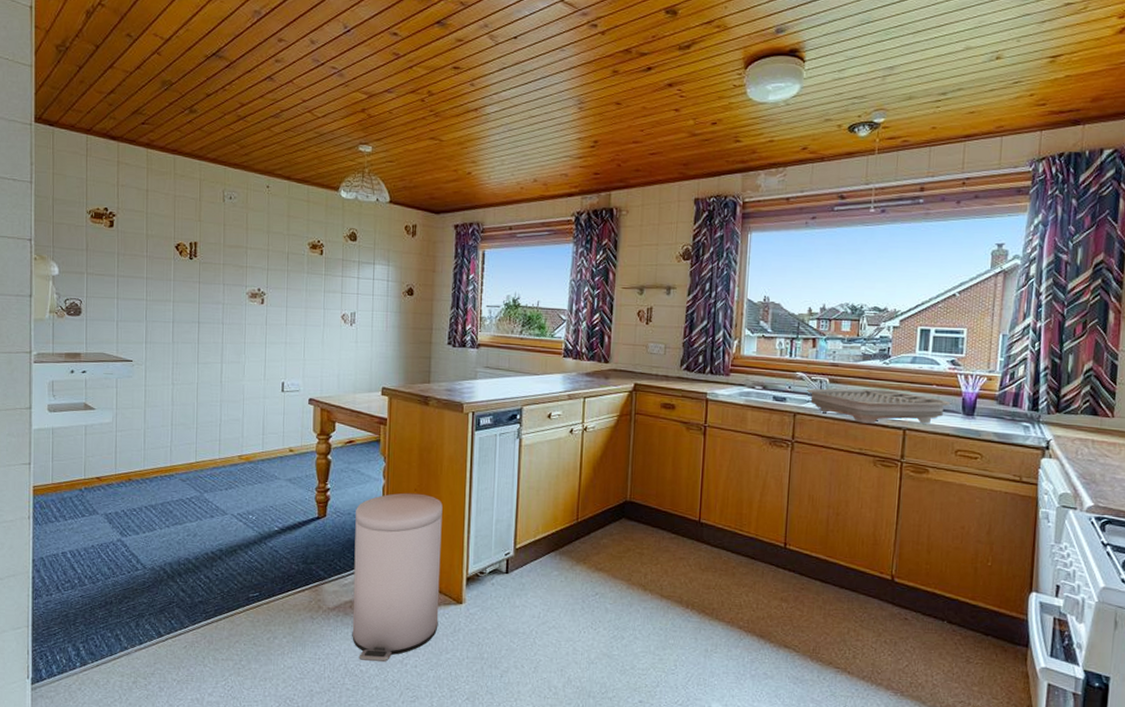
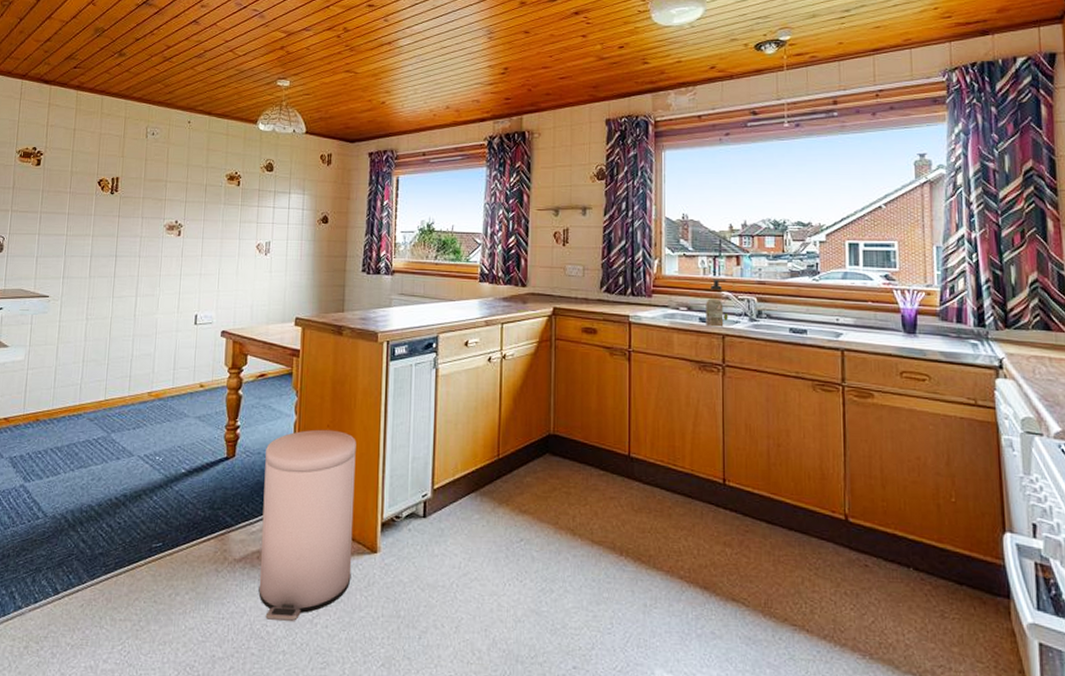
soap dispenser: none [779,359,801,406] -> present [706,278,728,327]
dish rack: present [807,388,952,424] -> none [735,307,890,345]

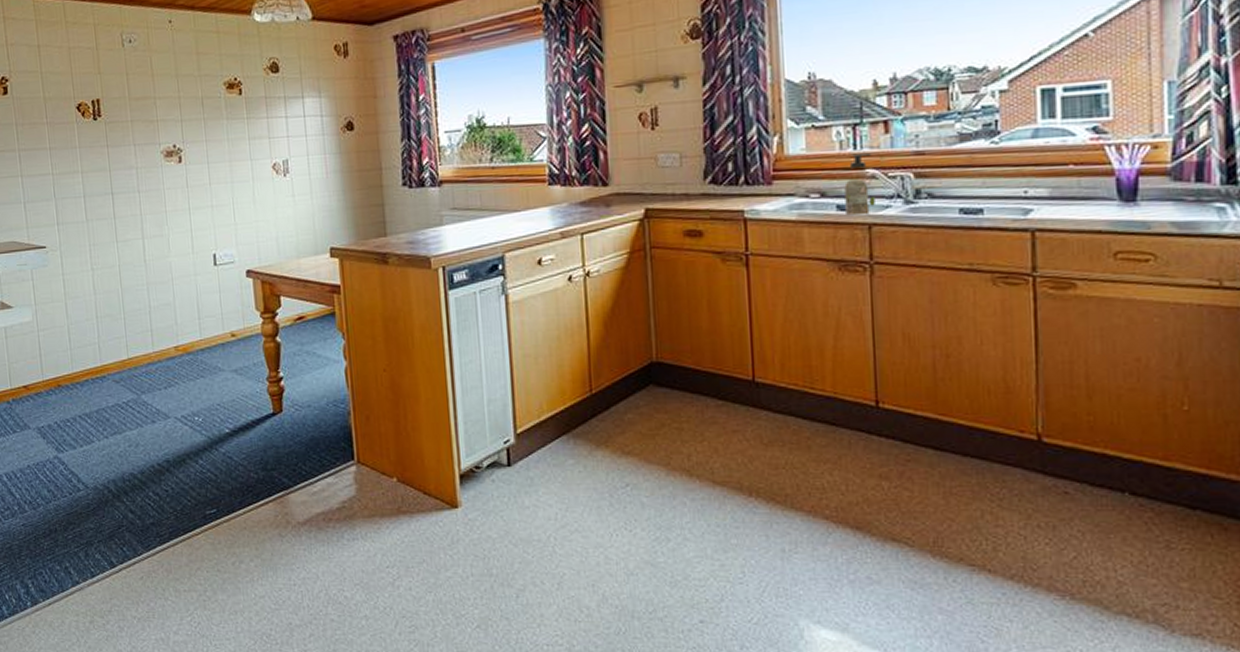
pedal bin: present [259,429,356,621] -> none [316,374,432,584]

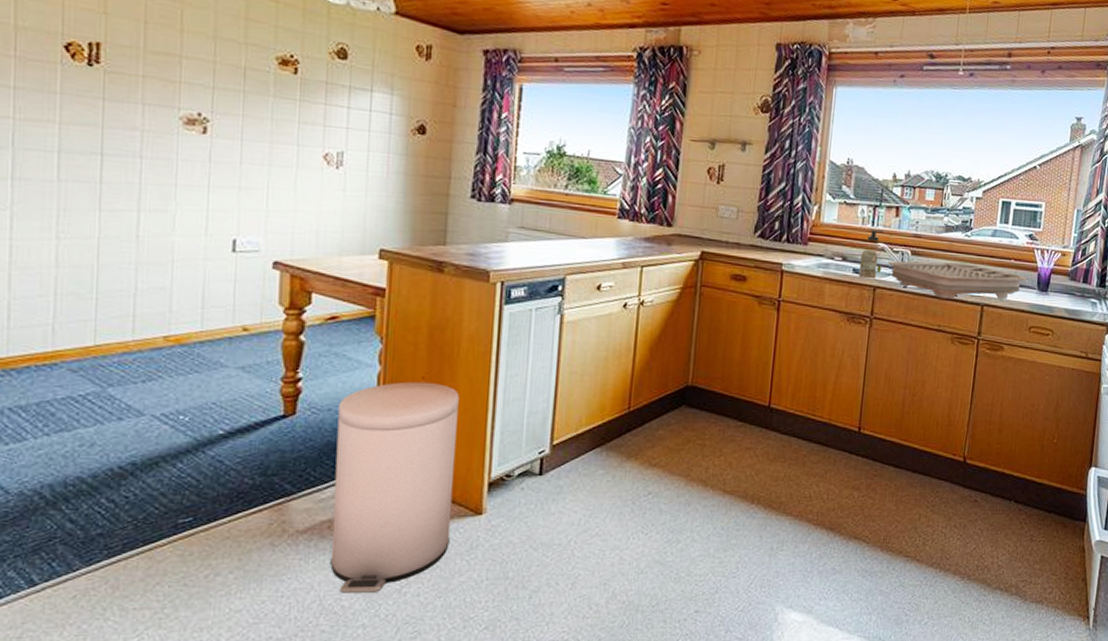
pedal bin: none [316,374,432,584] -> present [330,381,459,593]
dish rack: none [884,178,1100,229] -> present [888,261,1028,300]

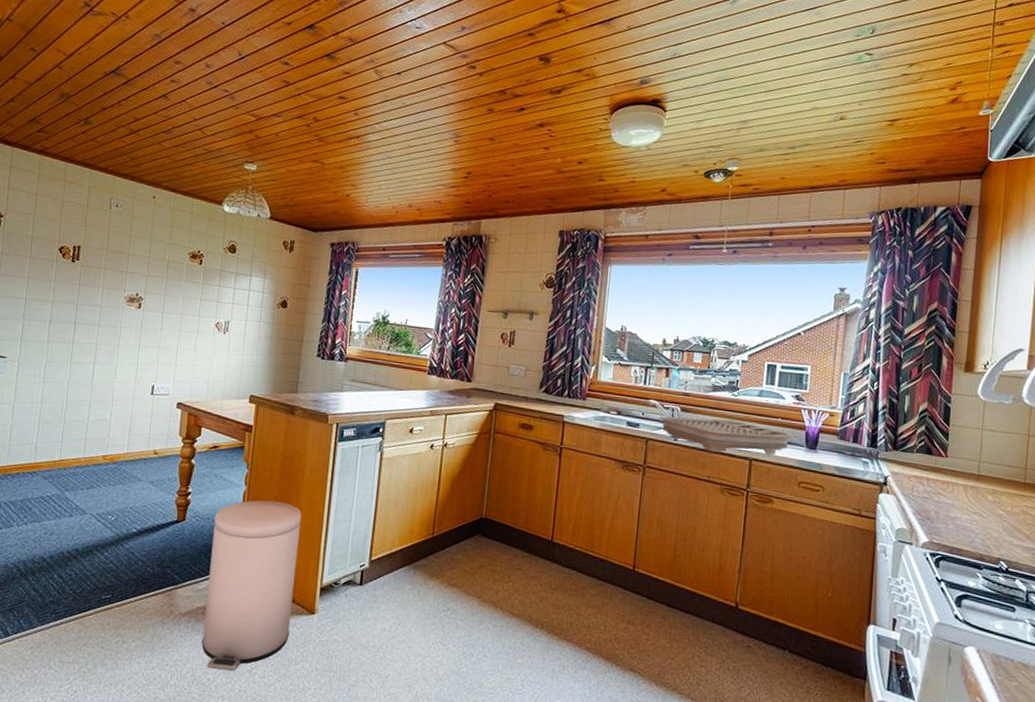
soap dispenser: present [859,229,883,279] -> none [632,387,654,432]

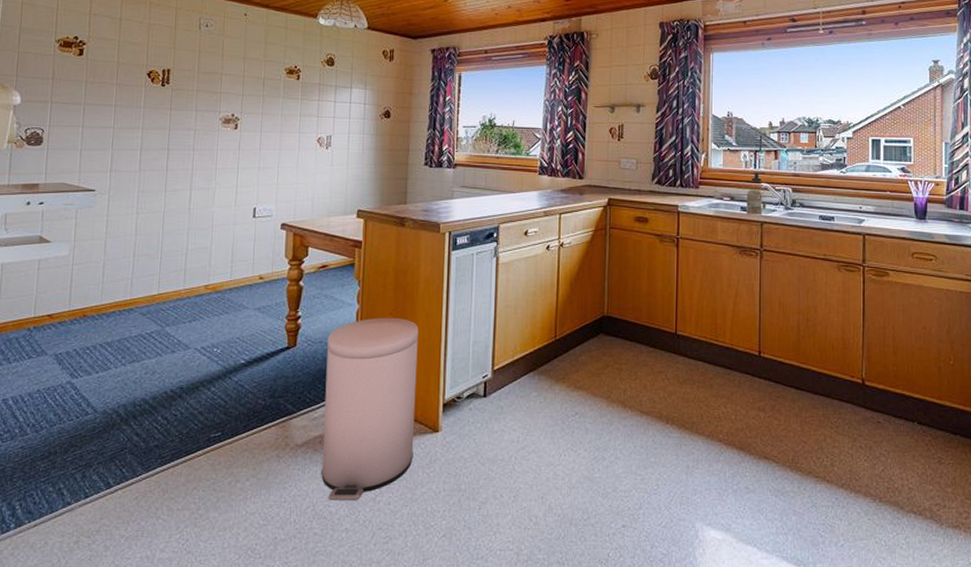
soap dispenser: none [632,387,654,432] -> present [747,171,766,215]
dish rack: present [659,416,796,456] -> none [772,197,905,230]

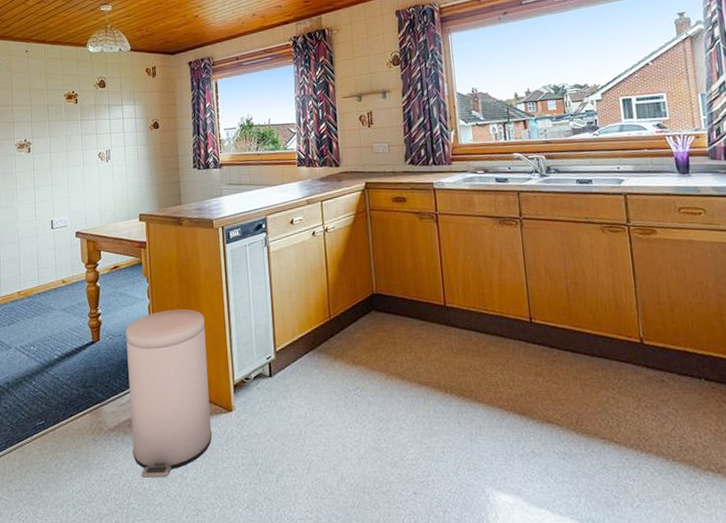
soap dispenser: present [747,171,766,215] -> none [500,142,521,186]

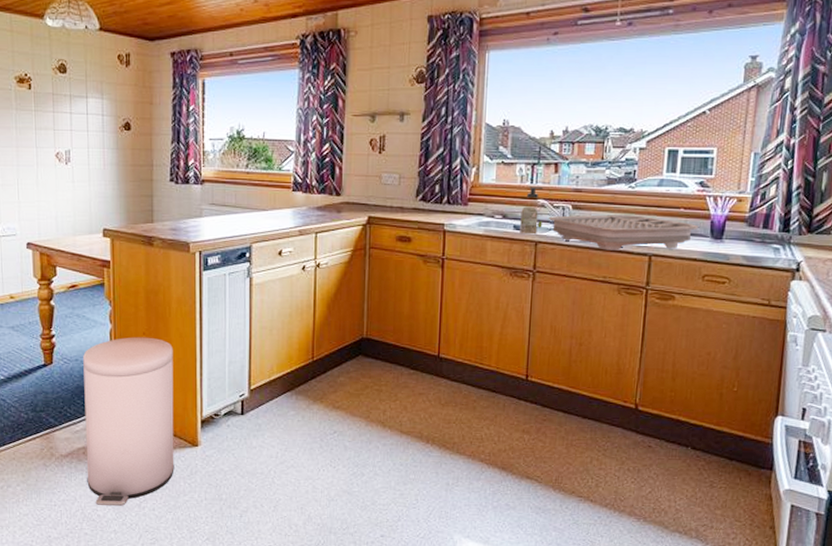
soap dispenser: none [500,142,521,186] -> present [520,186,543,235]
dish rack: none [526,159,665,194] -> present [549,214,699,251]

